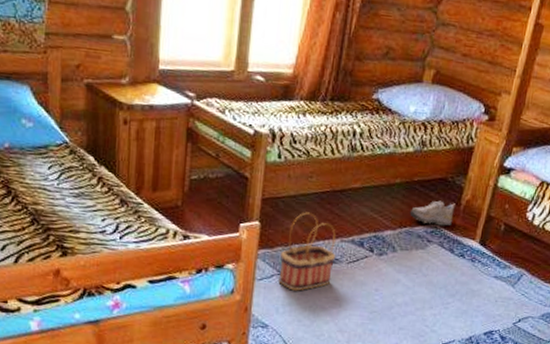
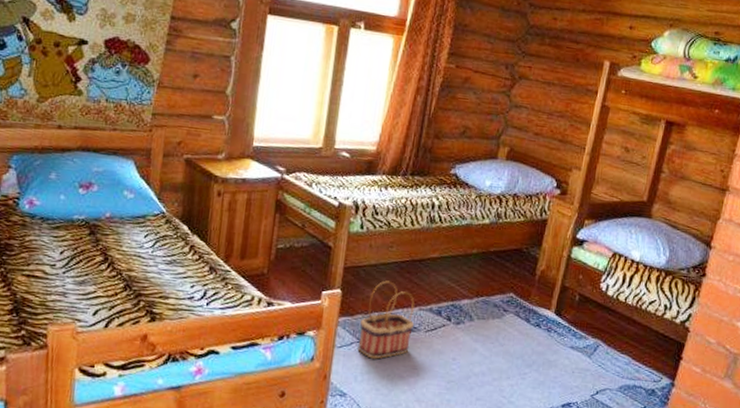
shoe: present [409,200,455,226] -> none [486,270,530,296]

